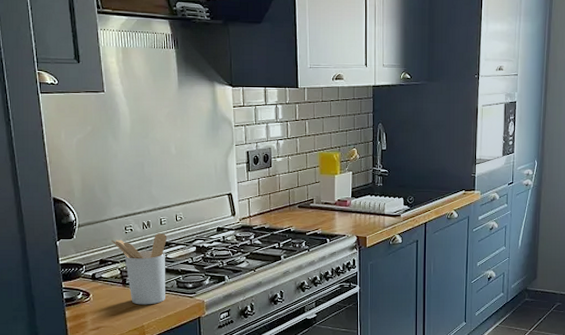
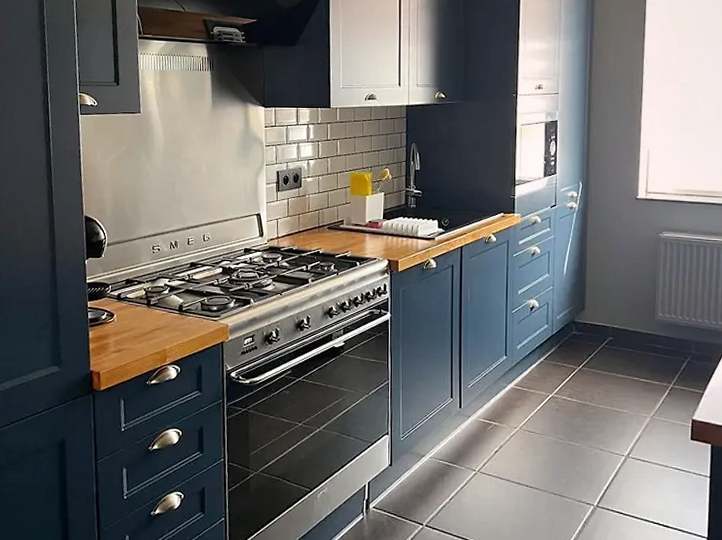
utensil holder: present [111,233,167,305] -> none [139,253,194,328]

